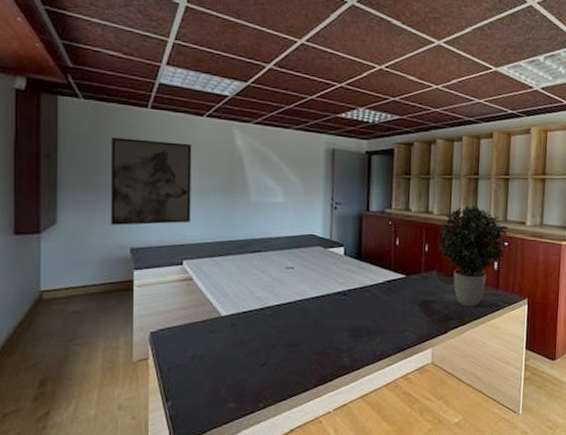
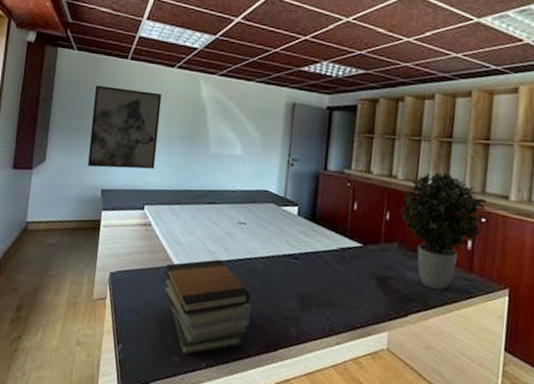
book stack: none [213,305,305,400] -> present [165,259,251,355]

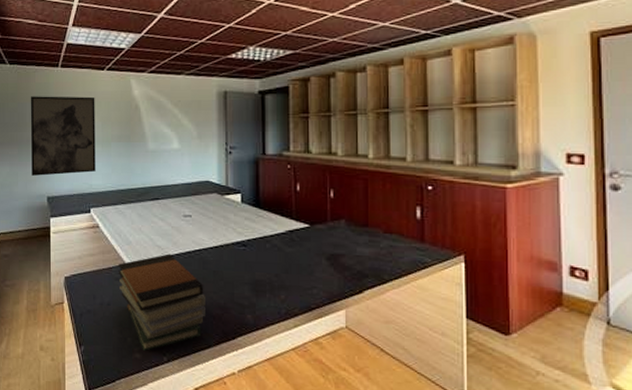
potted plant: present [401,171,487,290] -> none [345,143,431,263]

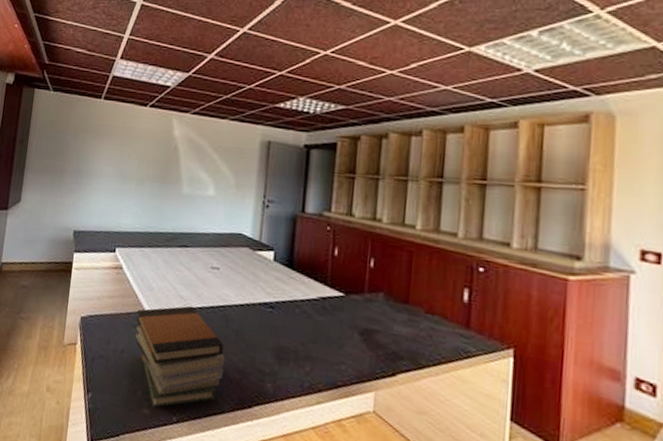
wall art: present [30,96,96,176] -> none [61,125,135,211]

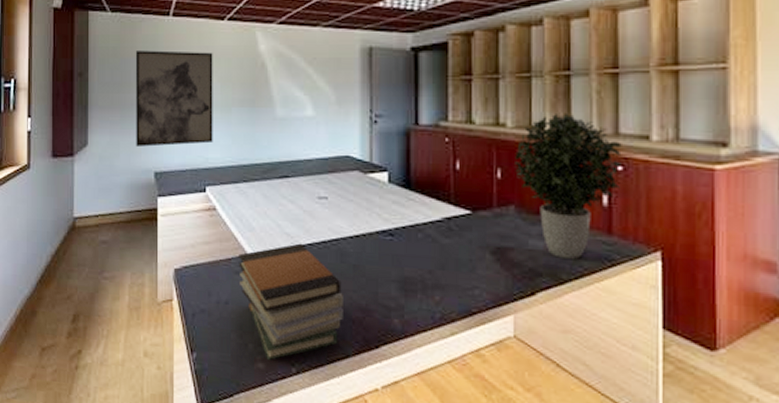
wall art: none [61,125,135,211] -> present [135,50,213,147]
potted plant: none [386,215,485,348] -> present [515,112,622,259]

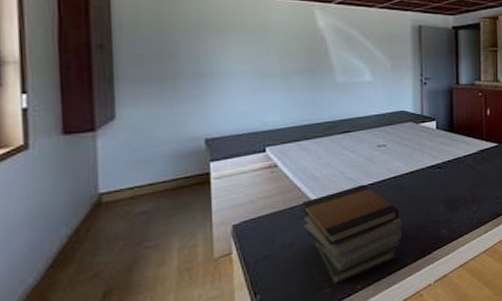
wall art: present [135,50,213,147] -> none [175,23,272,116]

